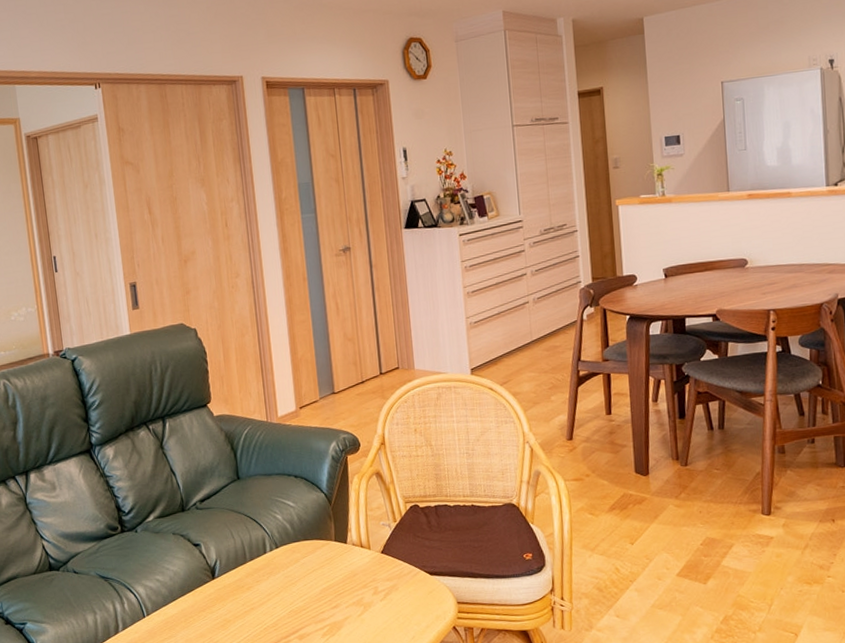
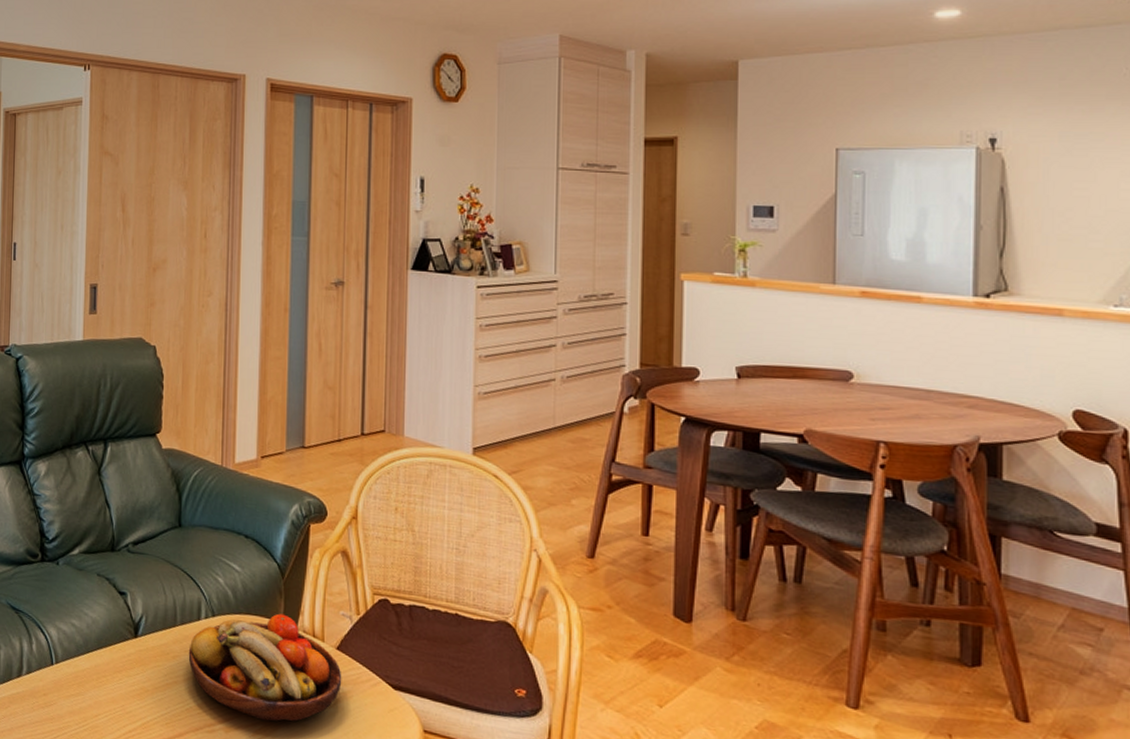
fruit bowl: none [259,534,389,624] -> present [188,613,342,722]

